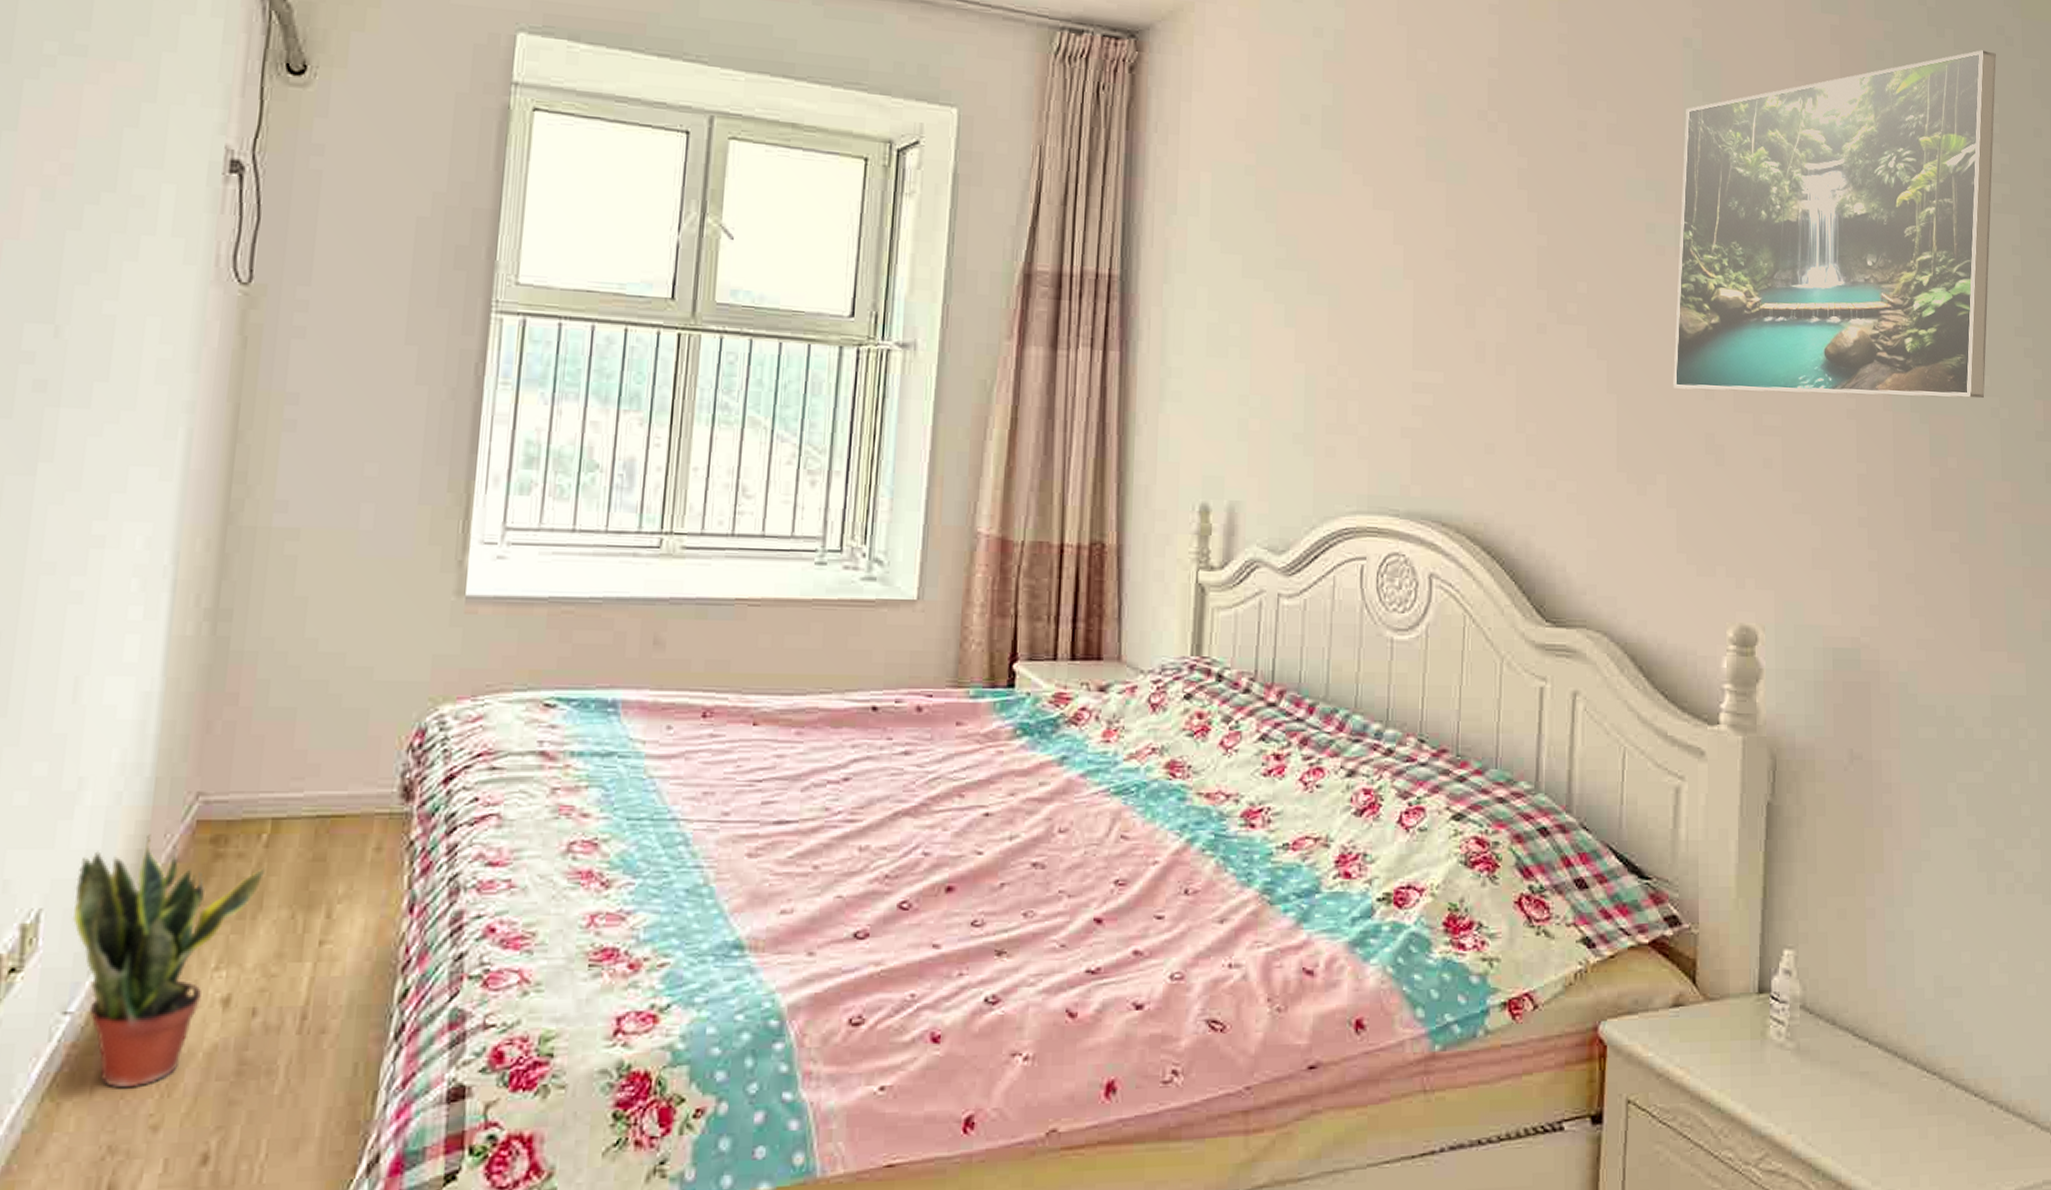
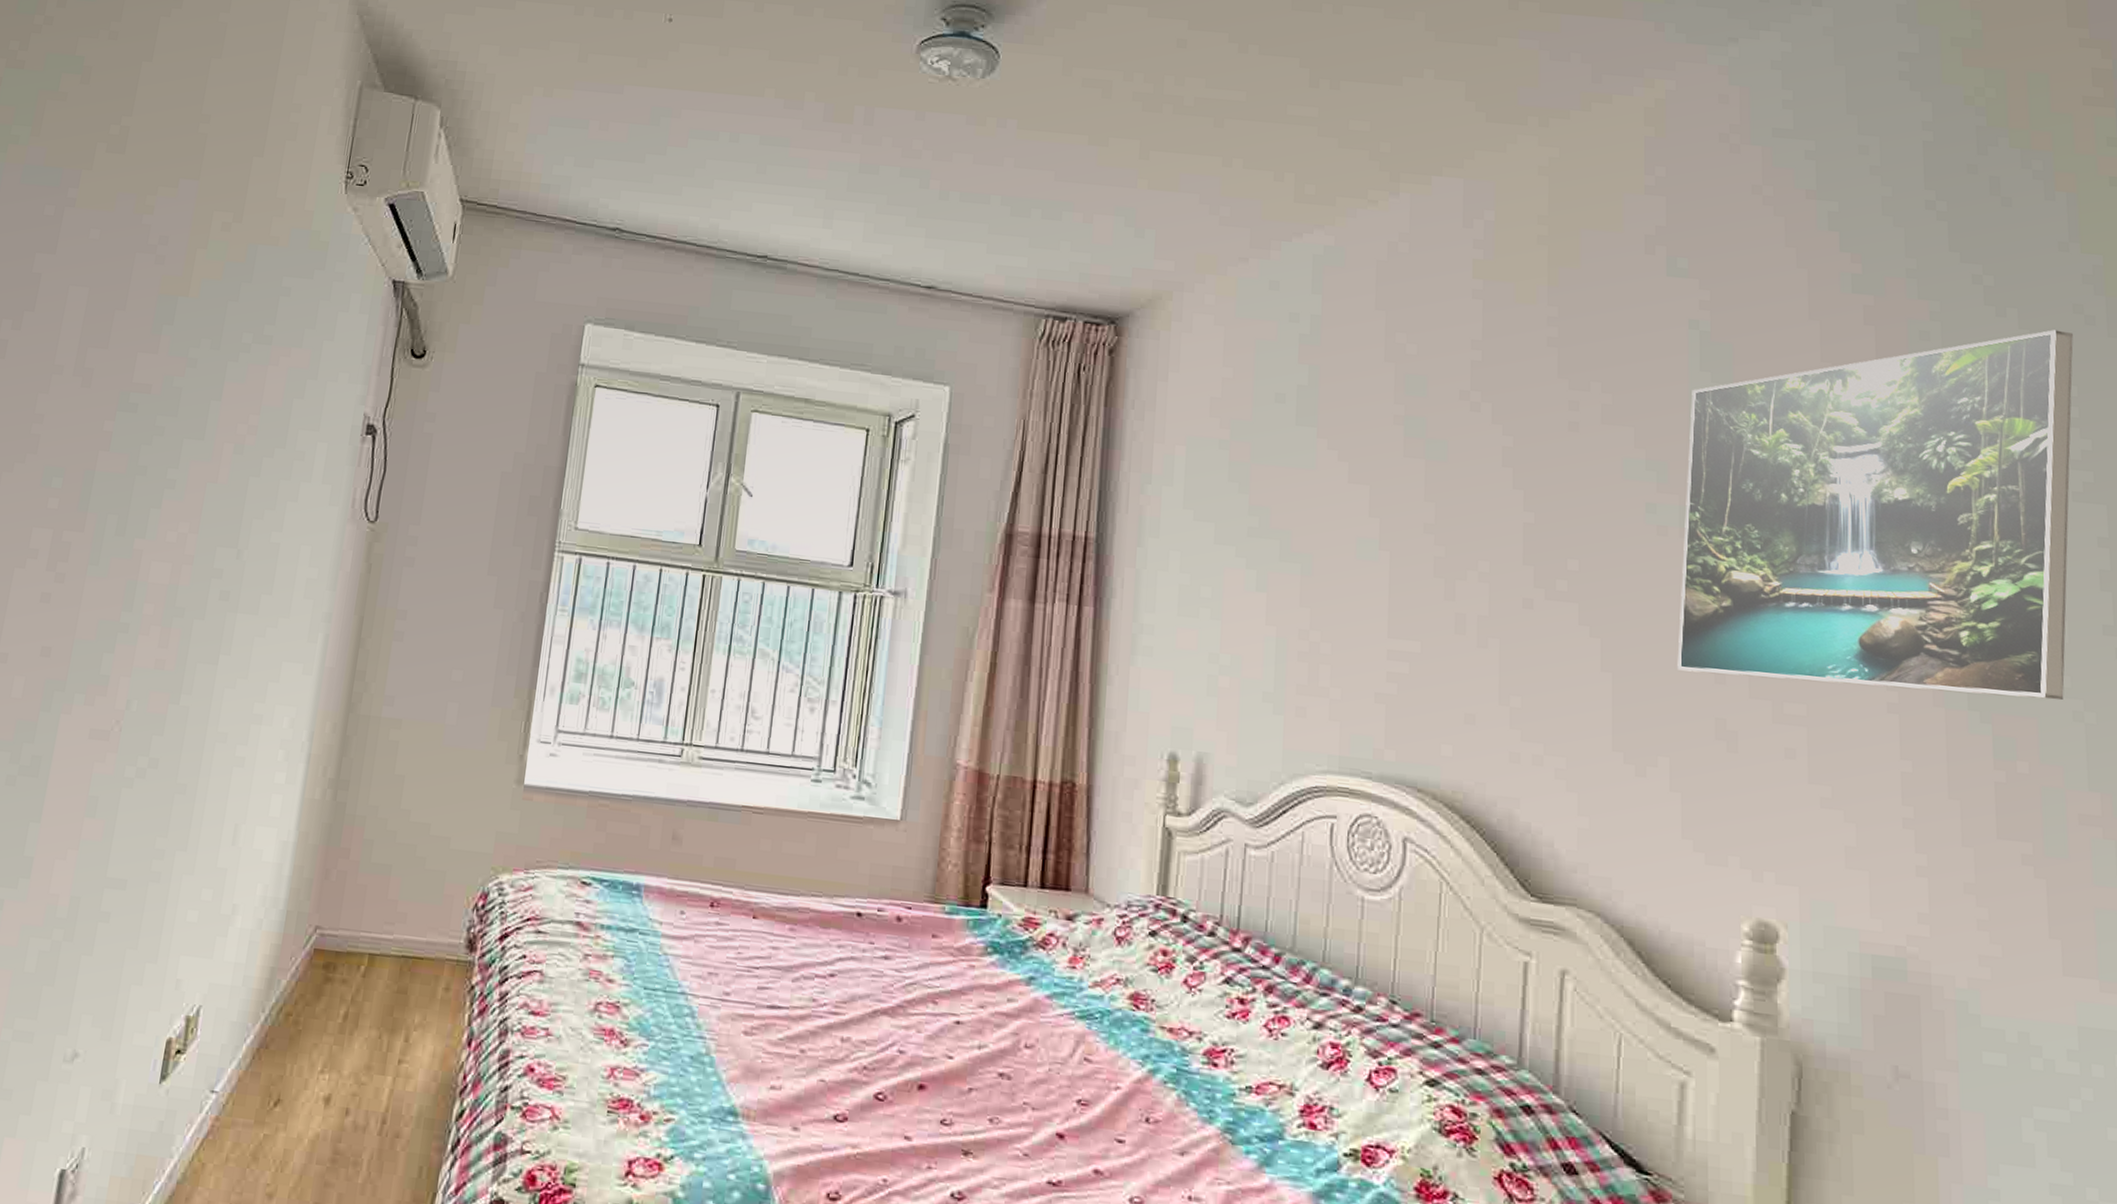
potted plant: present [72,834,265,1087] -> none [221,956,361,1160]

